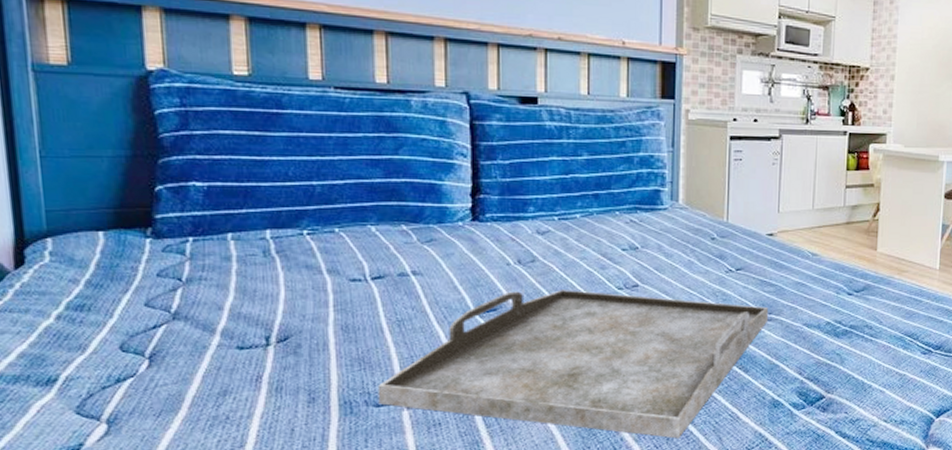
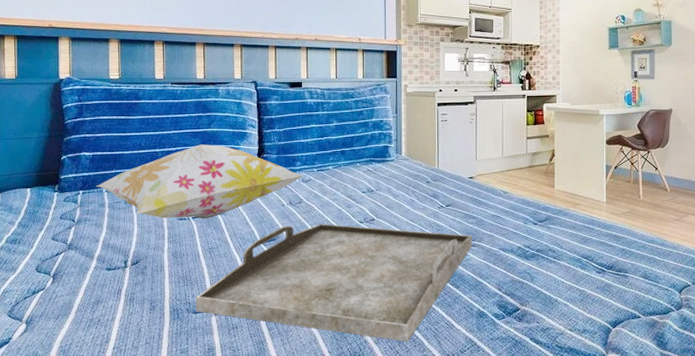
decorative pillow: none [215,177,538,281] -> present [96,144,303,219]

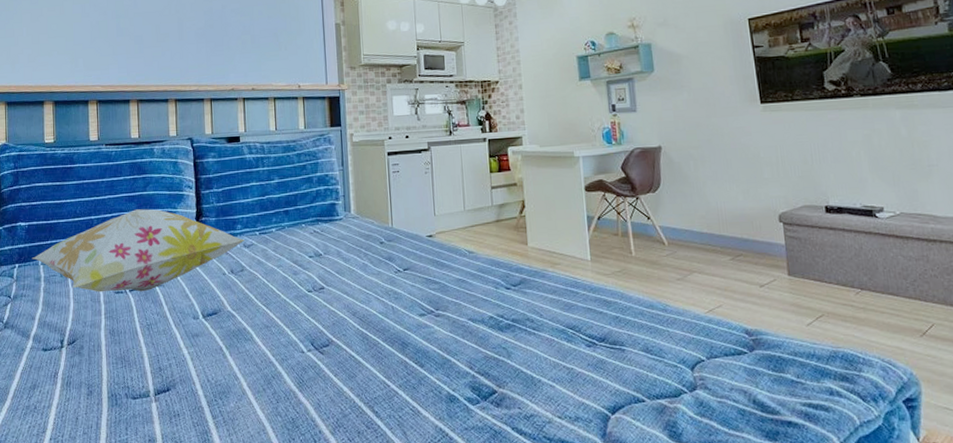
serving tray: present [195,224,473,342] -> none [134,294,437,432]

